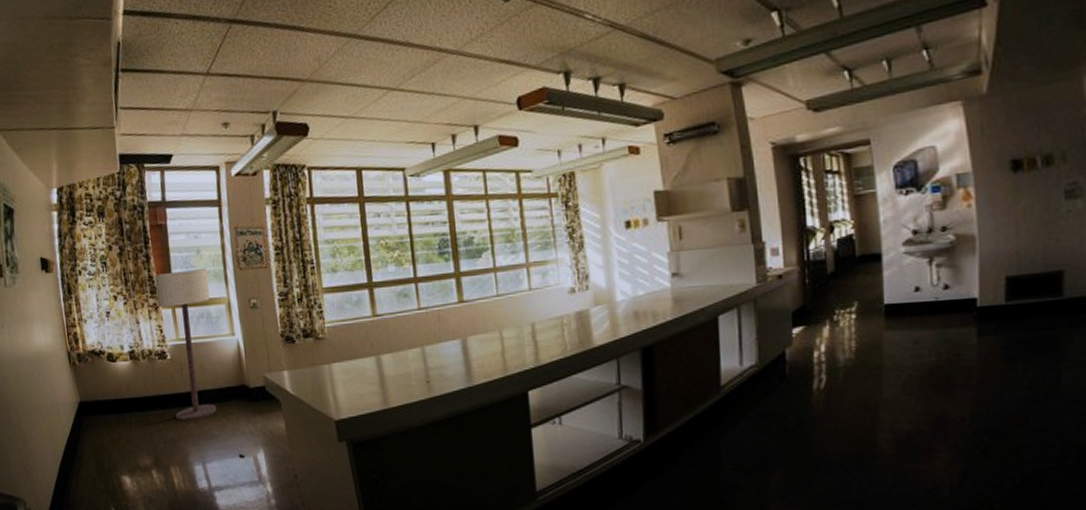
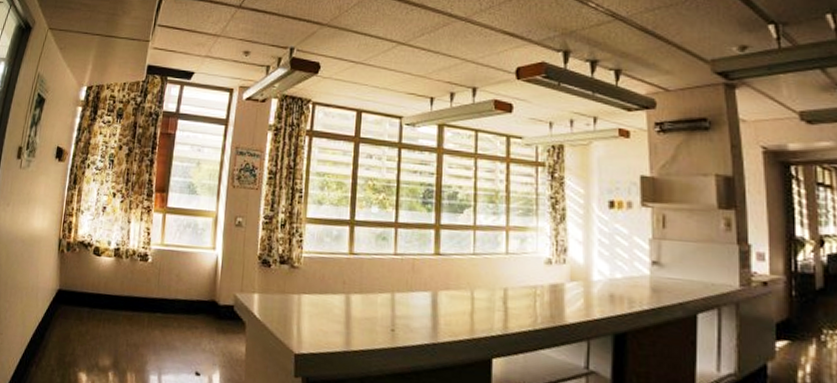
floor lamp: present [155,269,217,421] -> none [143,179,203,328]

